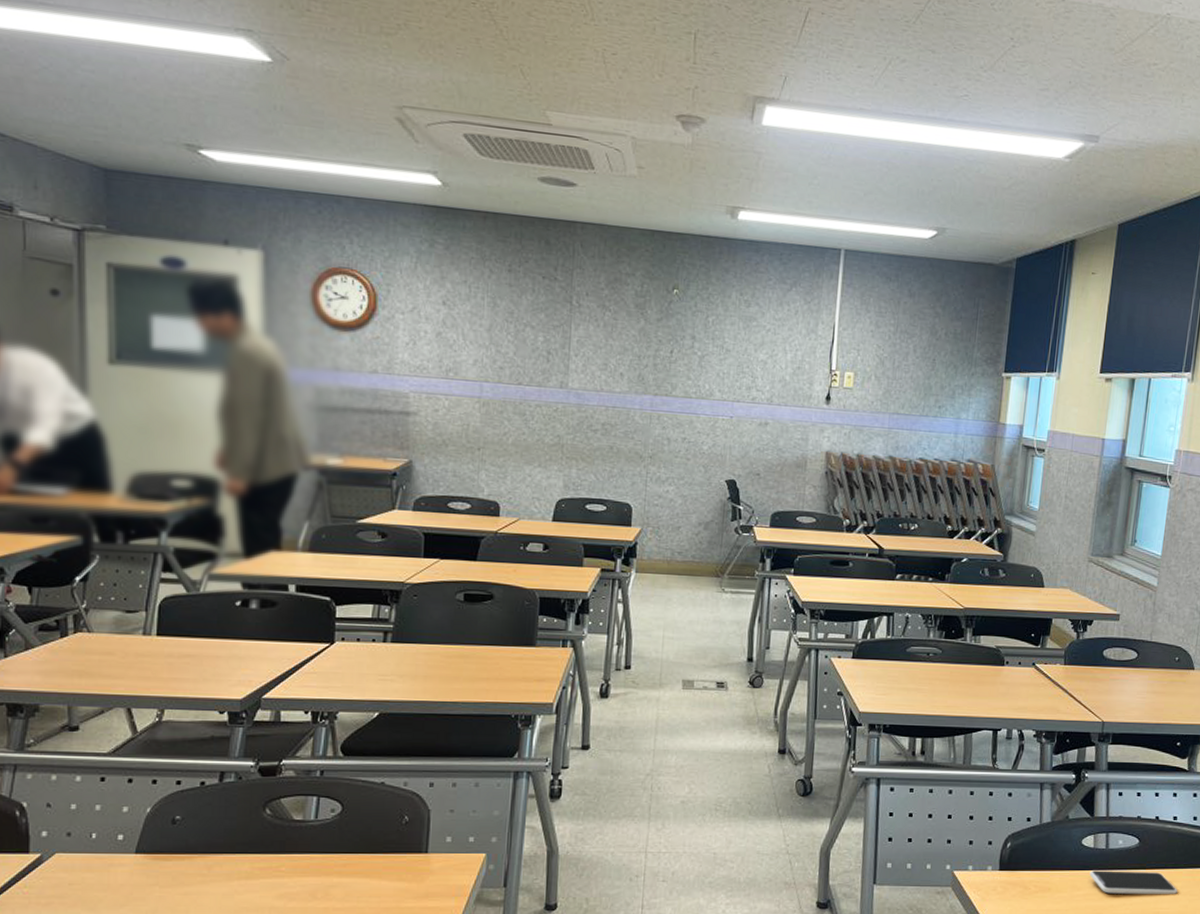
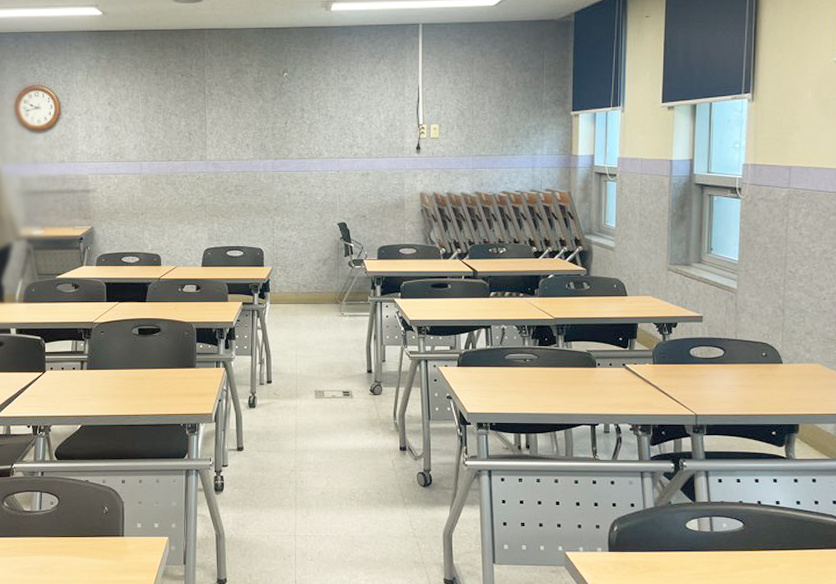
smartphone: present [1089,870,1178,895] -> none [697,552,788,575]

